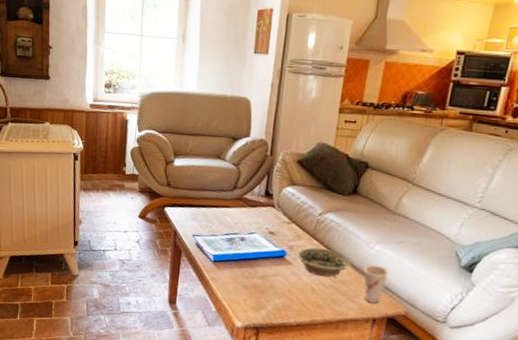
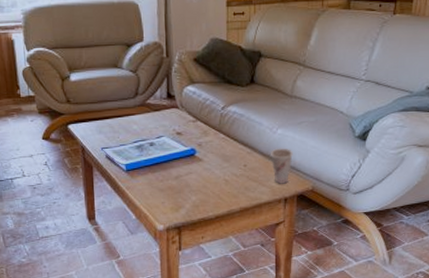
bowl: present [297,247,351,277] -> none [207,141,257,167]

